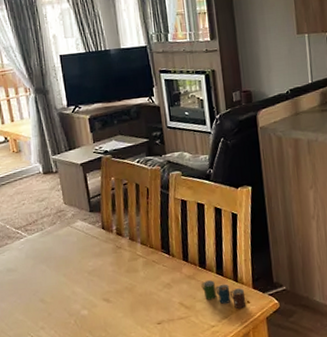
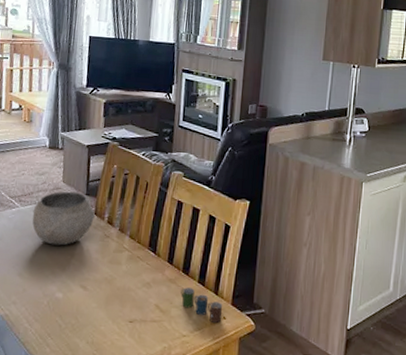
bowl: none [41,211,104,266] -> present [32,191,96,246]

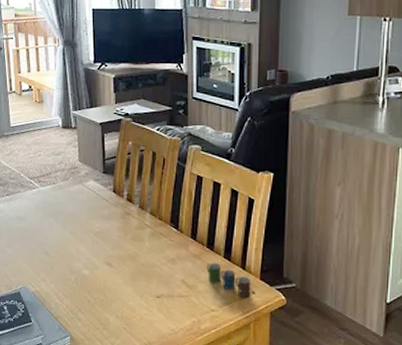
bowl: present [32,191,96,246] -> none [52,170,115,224]

